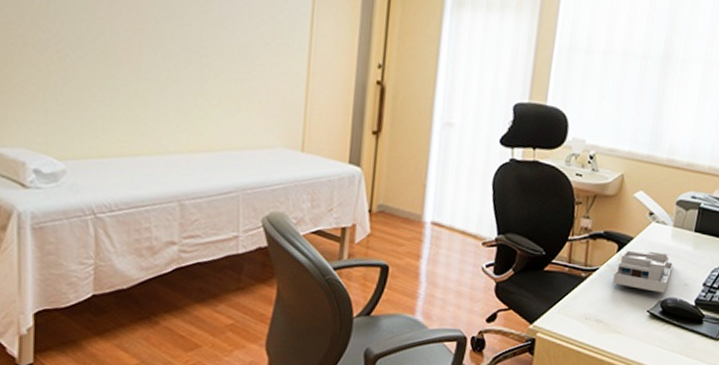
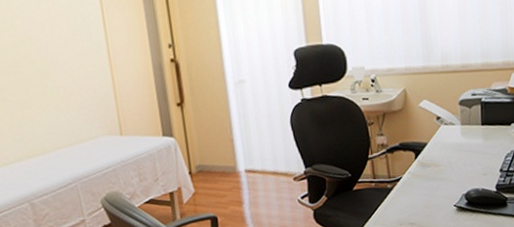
desk organizer: present [613,251,674,293] -> none [417,151,469,189]

